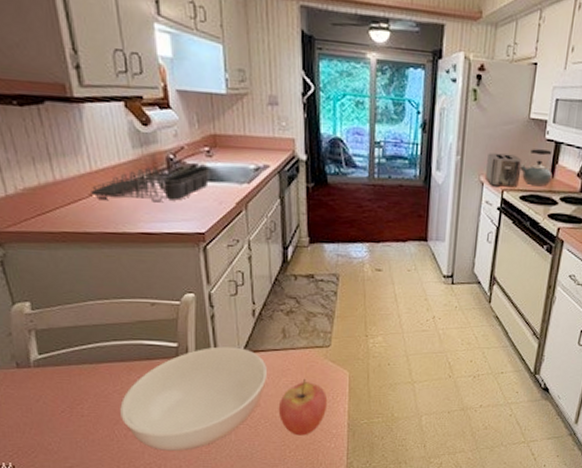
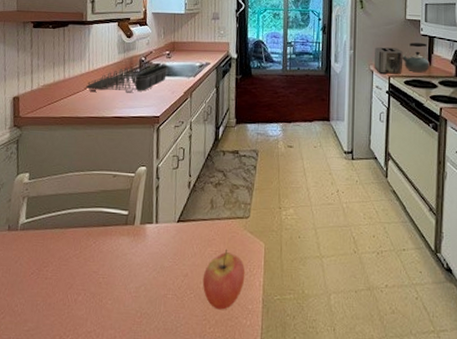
bowl: present [120,346,268,451] -> none [75,215,197,320]

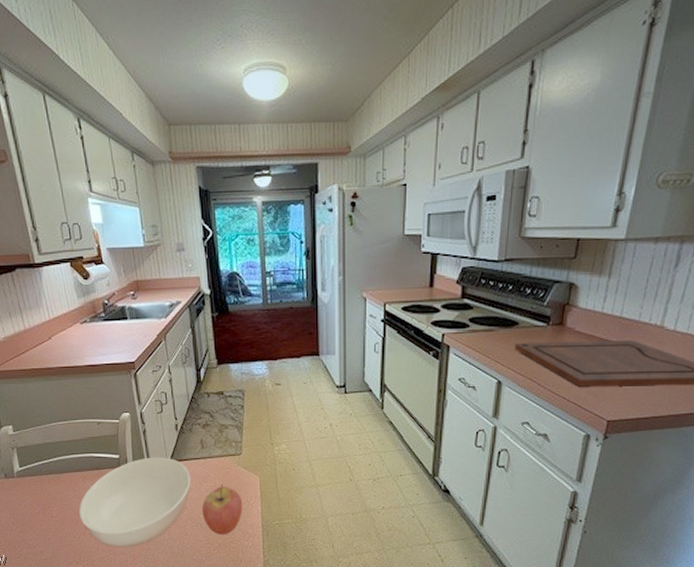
bowl: none [75,215,197,320] -> present [79,457,191,547]
dish rack: present [86,65,168,93] -> none [50,307,136,341]
toaster: present [375,47,403,74] -> none [368,270,401,300]
kettle: present [402,43,430,73] -> none [399,262,432,297]

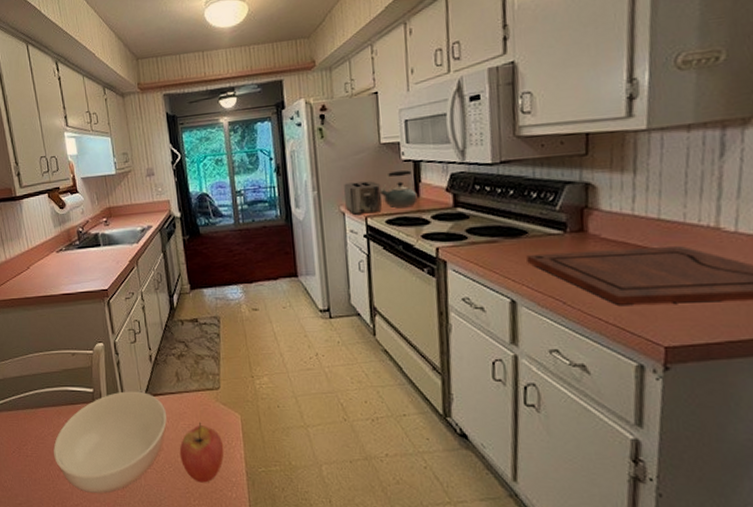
toaster: none [368,270,401,300] -> present [344,181,382,215]
kettle: none [399,262,432,297] -> present [380,170,418,209]

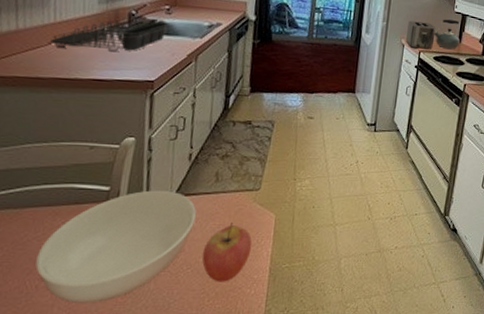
dish rack: none [28,234,108,270] -> present [50,20,168,52]

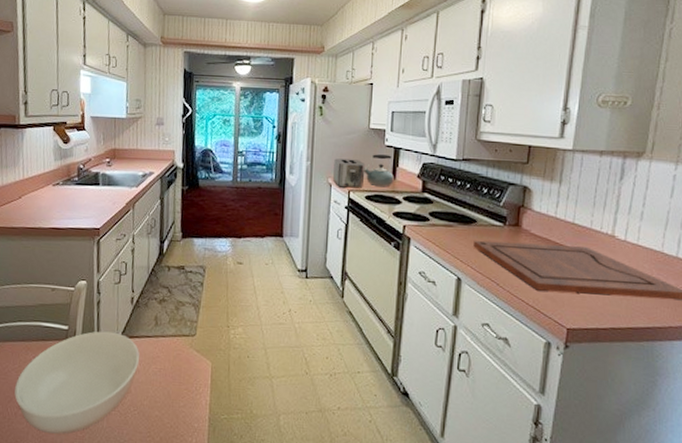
dish rack: present [50,20,168,52] -> none [20,173,109,203]
fruit: present [201,223,252,282] -> none [146,368,191,428]

